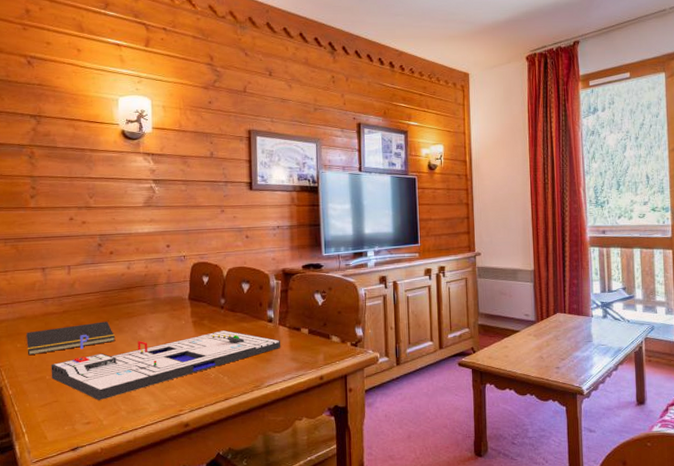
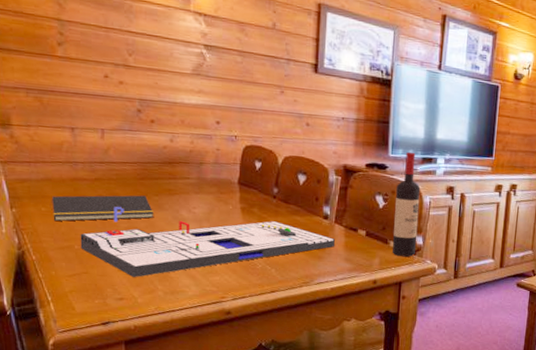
wine bottle: none [333,249,357,349] -> present [392,151,421,257]

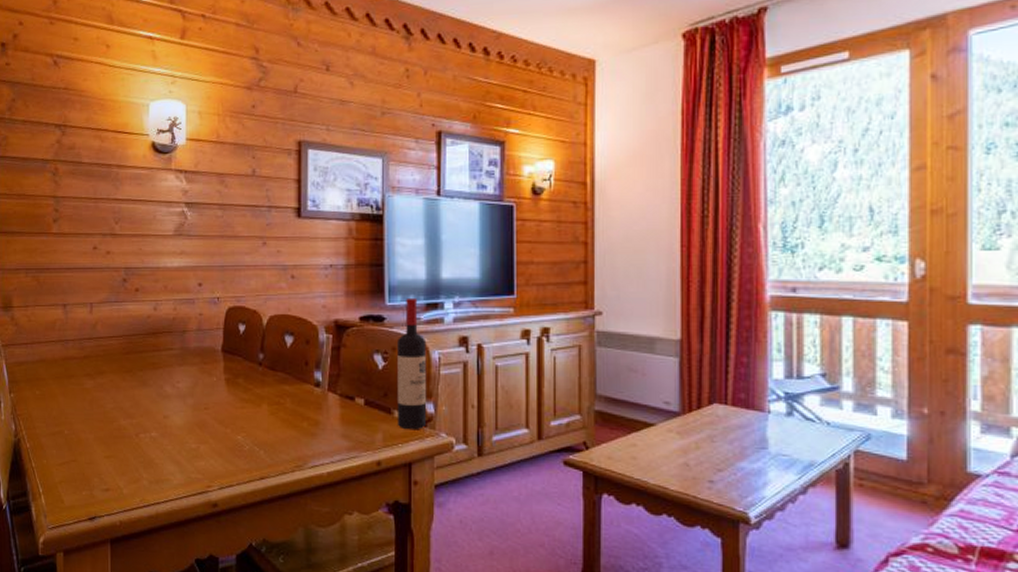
notepad: present [50,195,154,222] -> none [43,371,139,405]
board game: present [80,207,335,277] -> none [70,386,329,464]

